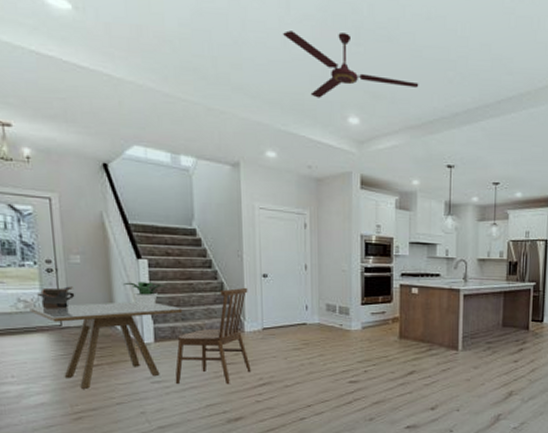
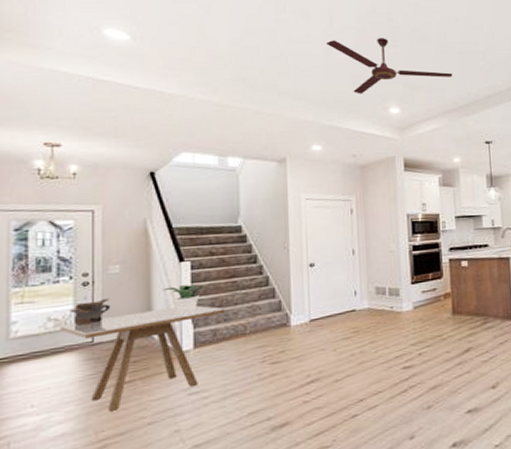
dining chair: present [175,287,251,385] -> none [214,279,298,394]

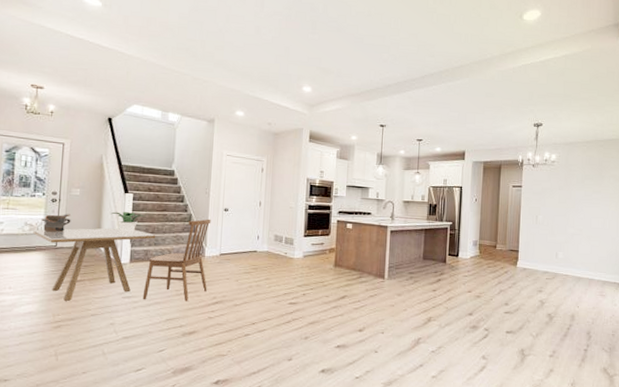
dining chair: none [214,279,298,394] -> present [142,219,211,302]
ceiling fan: present [325,38,453,94] -> none [256,22,360,72]

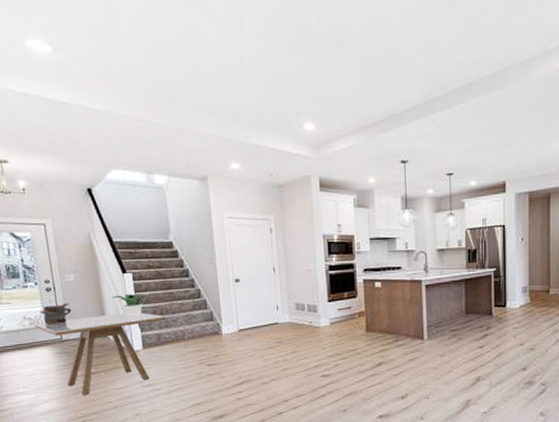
dining chair: present [142,219,211,302] -> none [162,292,231,387]

